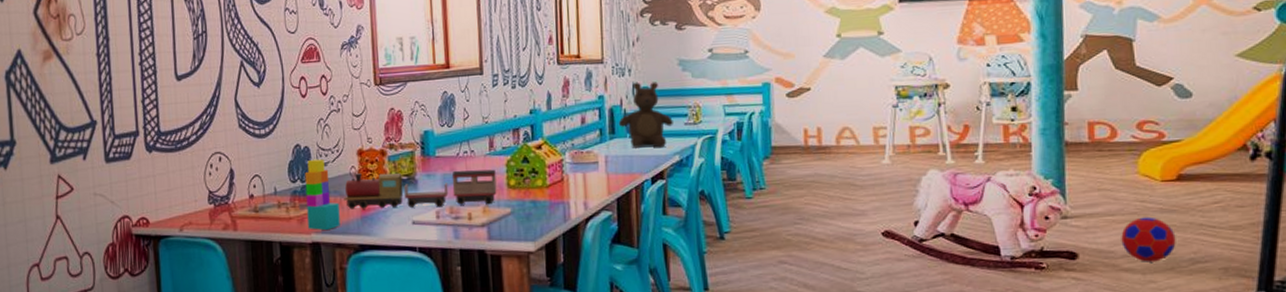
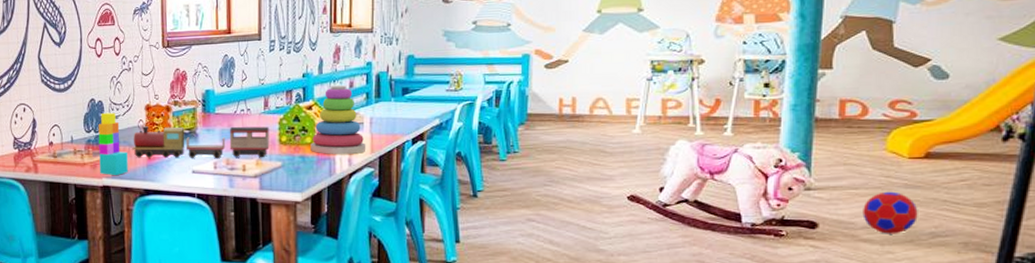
stacking toy: none [542,122,603,199] -> present [310,85,366,155]
teddy bear: present [618,82,673,148] -> none [384,50,435,112]

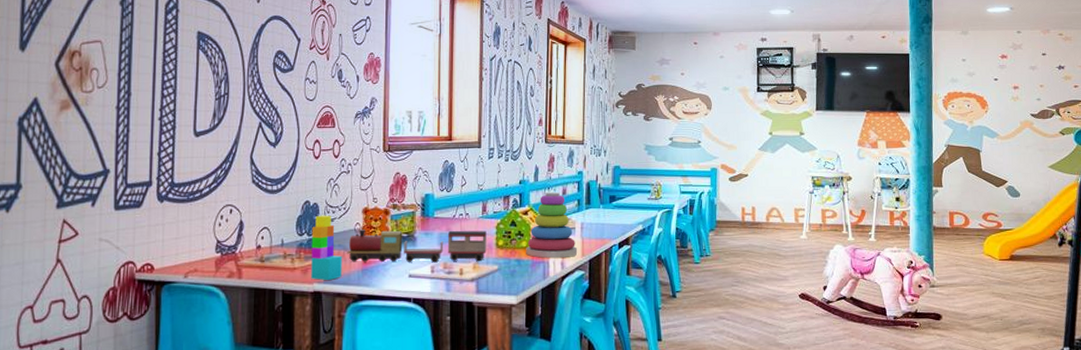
toy ball: present [862,191,918,234] -> none [972,287,1009,323]

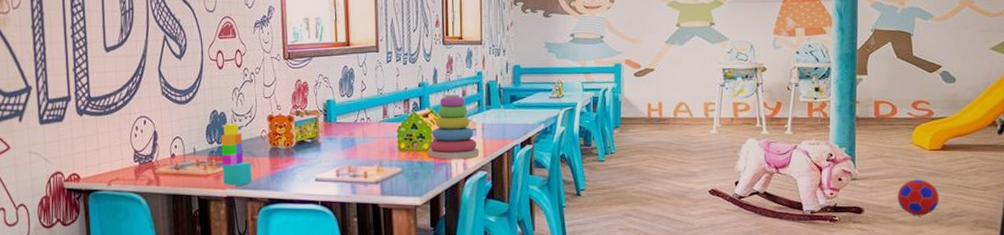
toy train: present [347,230,487,263] -> none [255,134,389,168]
toy ball: none [972,287,1009,323] -> present [897,179,939,216]

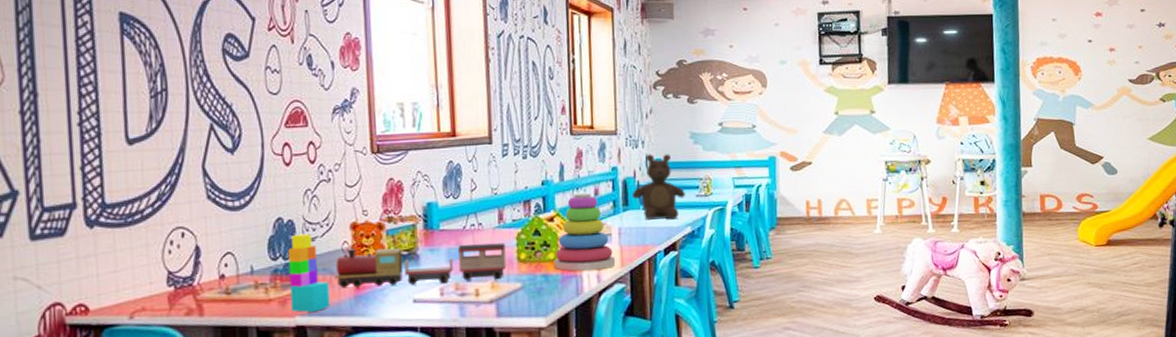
toy train: none [255,134,389,168] -> present [334,242,507,289]
teddy bear: none [493,61,540,118] -> present [631,154,685,220]
toy ball: present [897,179,939,216] -> none [1066,277,1107,317]

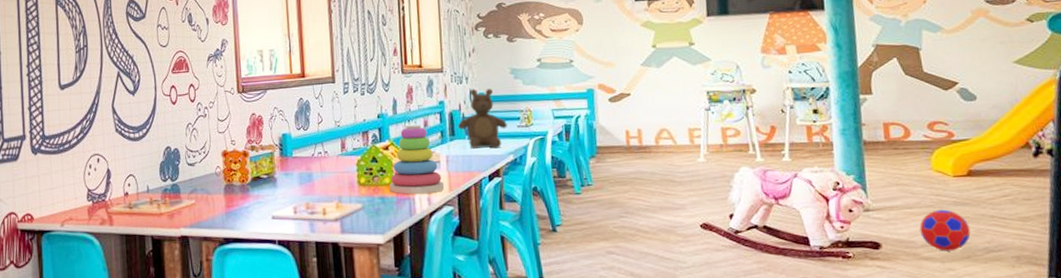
toy blocks: present [288,233,330,312] -> none [174,159,207,225]
toy train: present [334,242,507,289] -> none [210,168,349,206]
toy ball: none [1066,277,1107,317] -> present [919,209,971,252]

